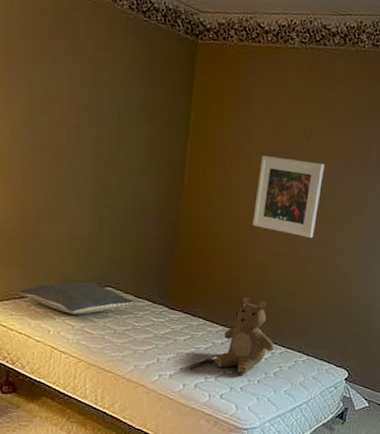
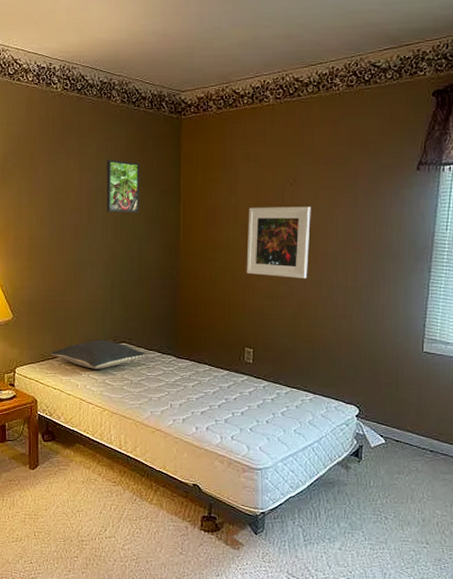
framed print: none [101,73,145,142] -> present [107,159,140,213]
teddy bear: present [214,296,275,375] -> none [222,341,280,416]

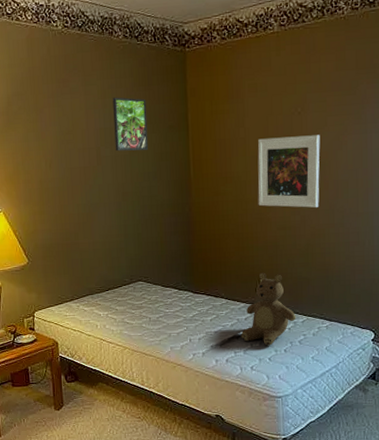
pillow: present [51,340,146,369] -> none [68,279,163,309]
teddy bear: none [222,341,280,416] -> present [241,272,296,346]

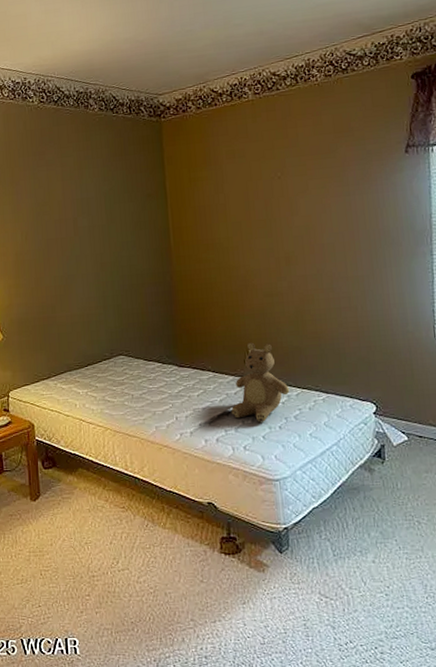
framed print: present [112,97,149,152] -> none [89,167,127,221]
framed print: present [257,135,320,208] -> none [238,198,306,273]

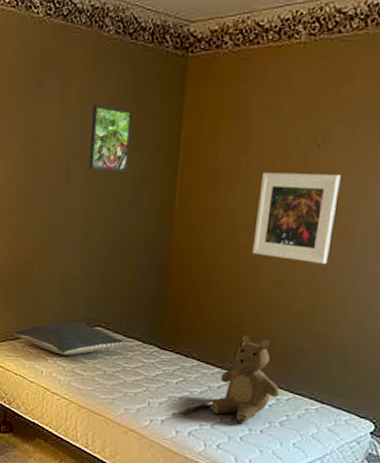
pillow: none [45,354,146,386] -> present [13,321,124,356]
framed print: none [89,167,127,221] -> present [89,105,133,173]
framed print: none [238,198,306,273] -> present [252,172,341,264]

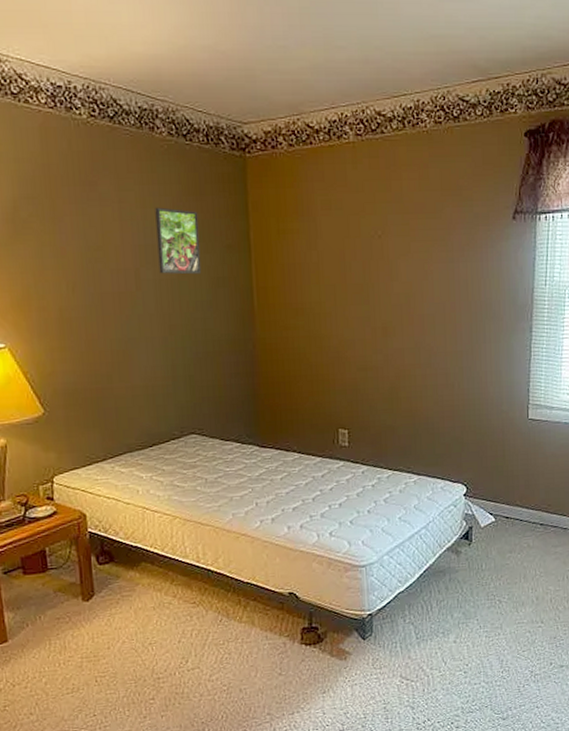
pillow: present [13,321,124,356] -> none [99,432,222,470]
teddy bear: present [209,334,281,423] -> none [317,421,381,507]
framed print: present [252,172,341,264] -> none [333,262,404,346]

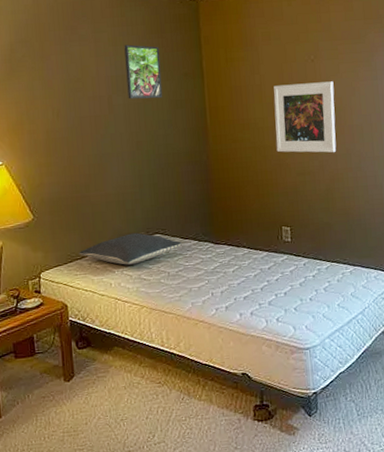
pillow: none [99,432,222,470] -> present [79,233,182,265]
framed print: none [333,262,404,346] -> present [273,81,336,153]

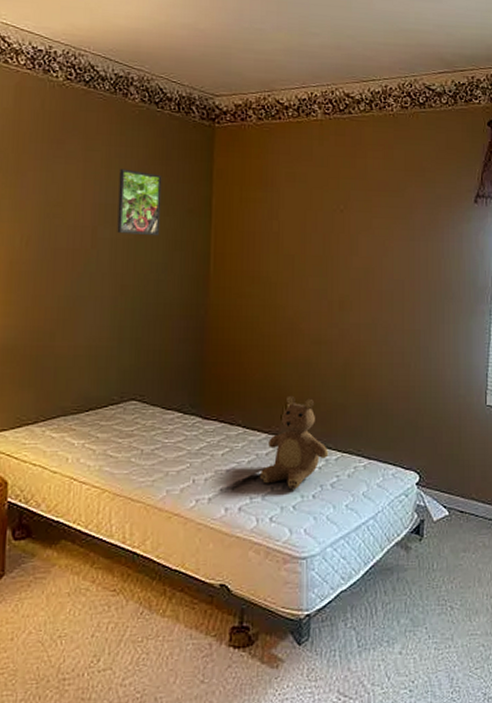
pillow: present [79,233,182,265] -> none [31,397,163,436]
teddy bear: none [264,219,320,295] -> present [259,395,329,490]
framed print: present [273,81,336,153] -> none [289,235,364,320]

